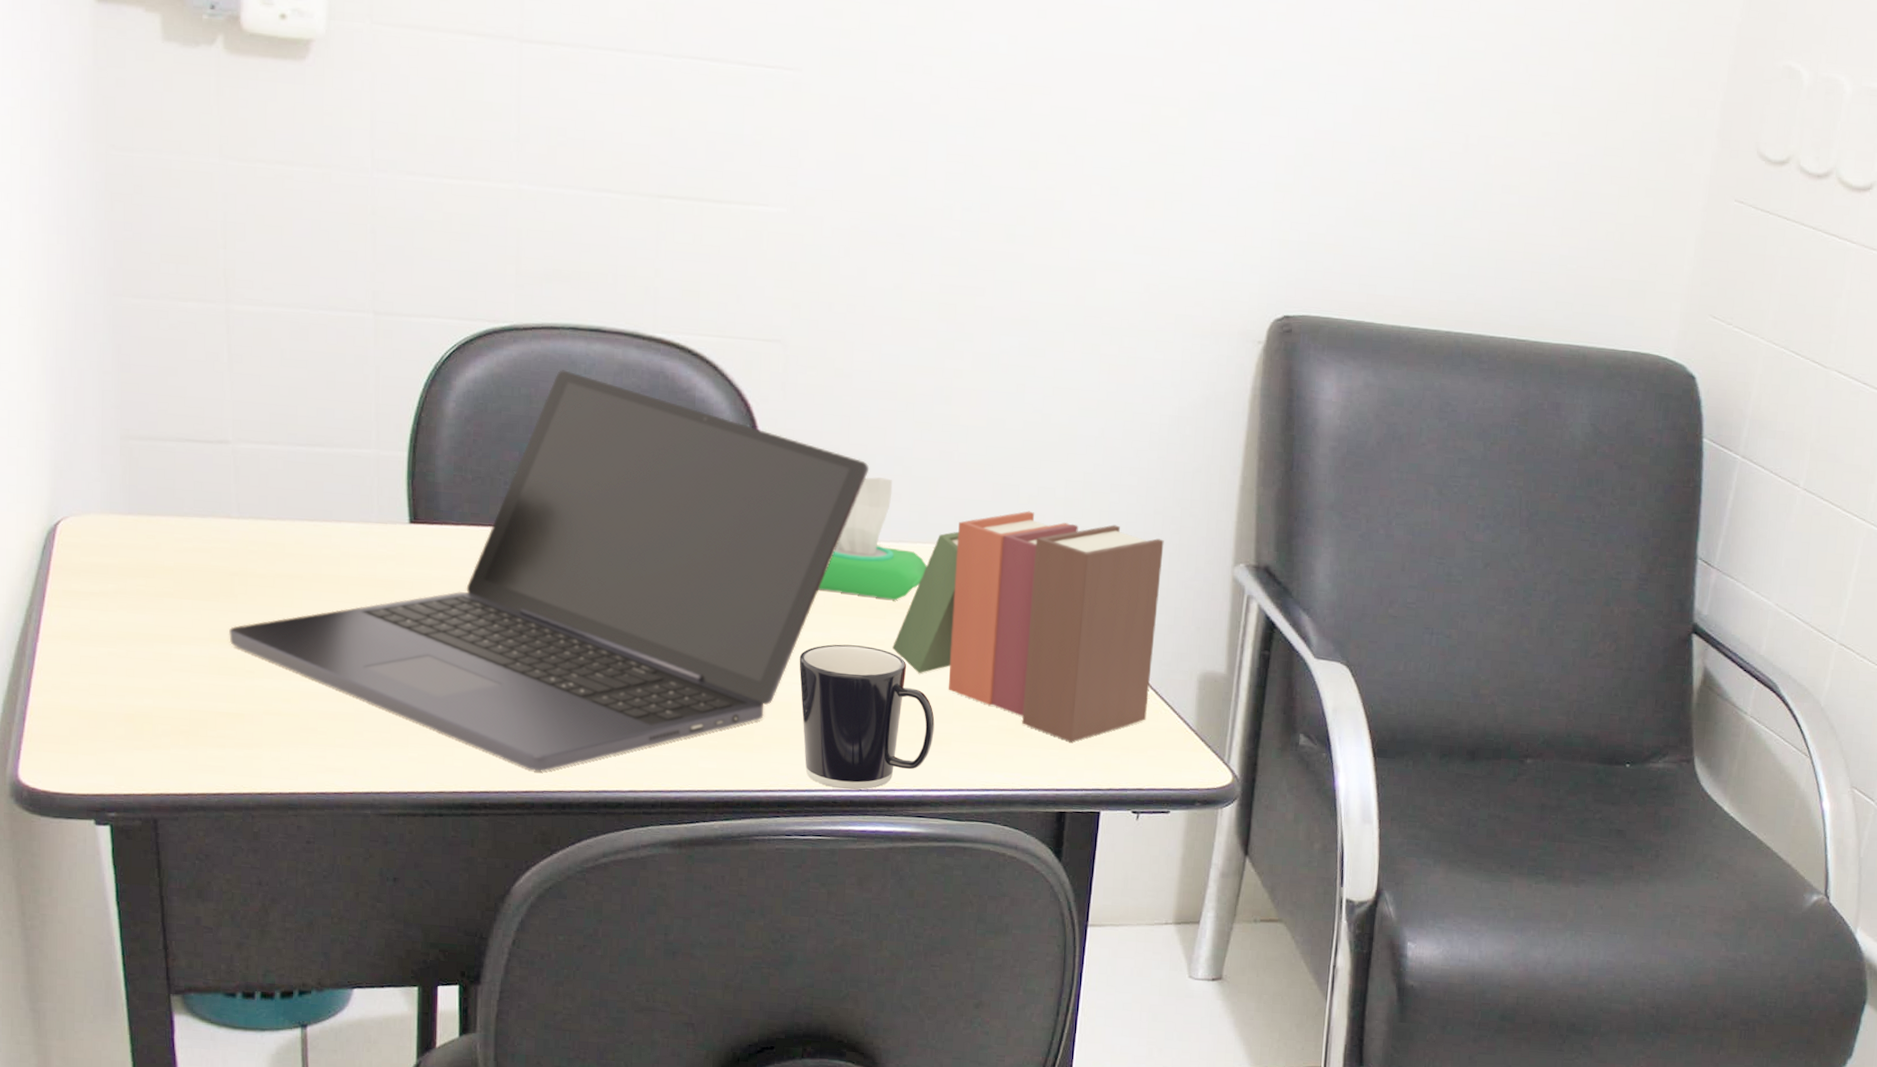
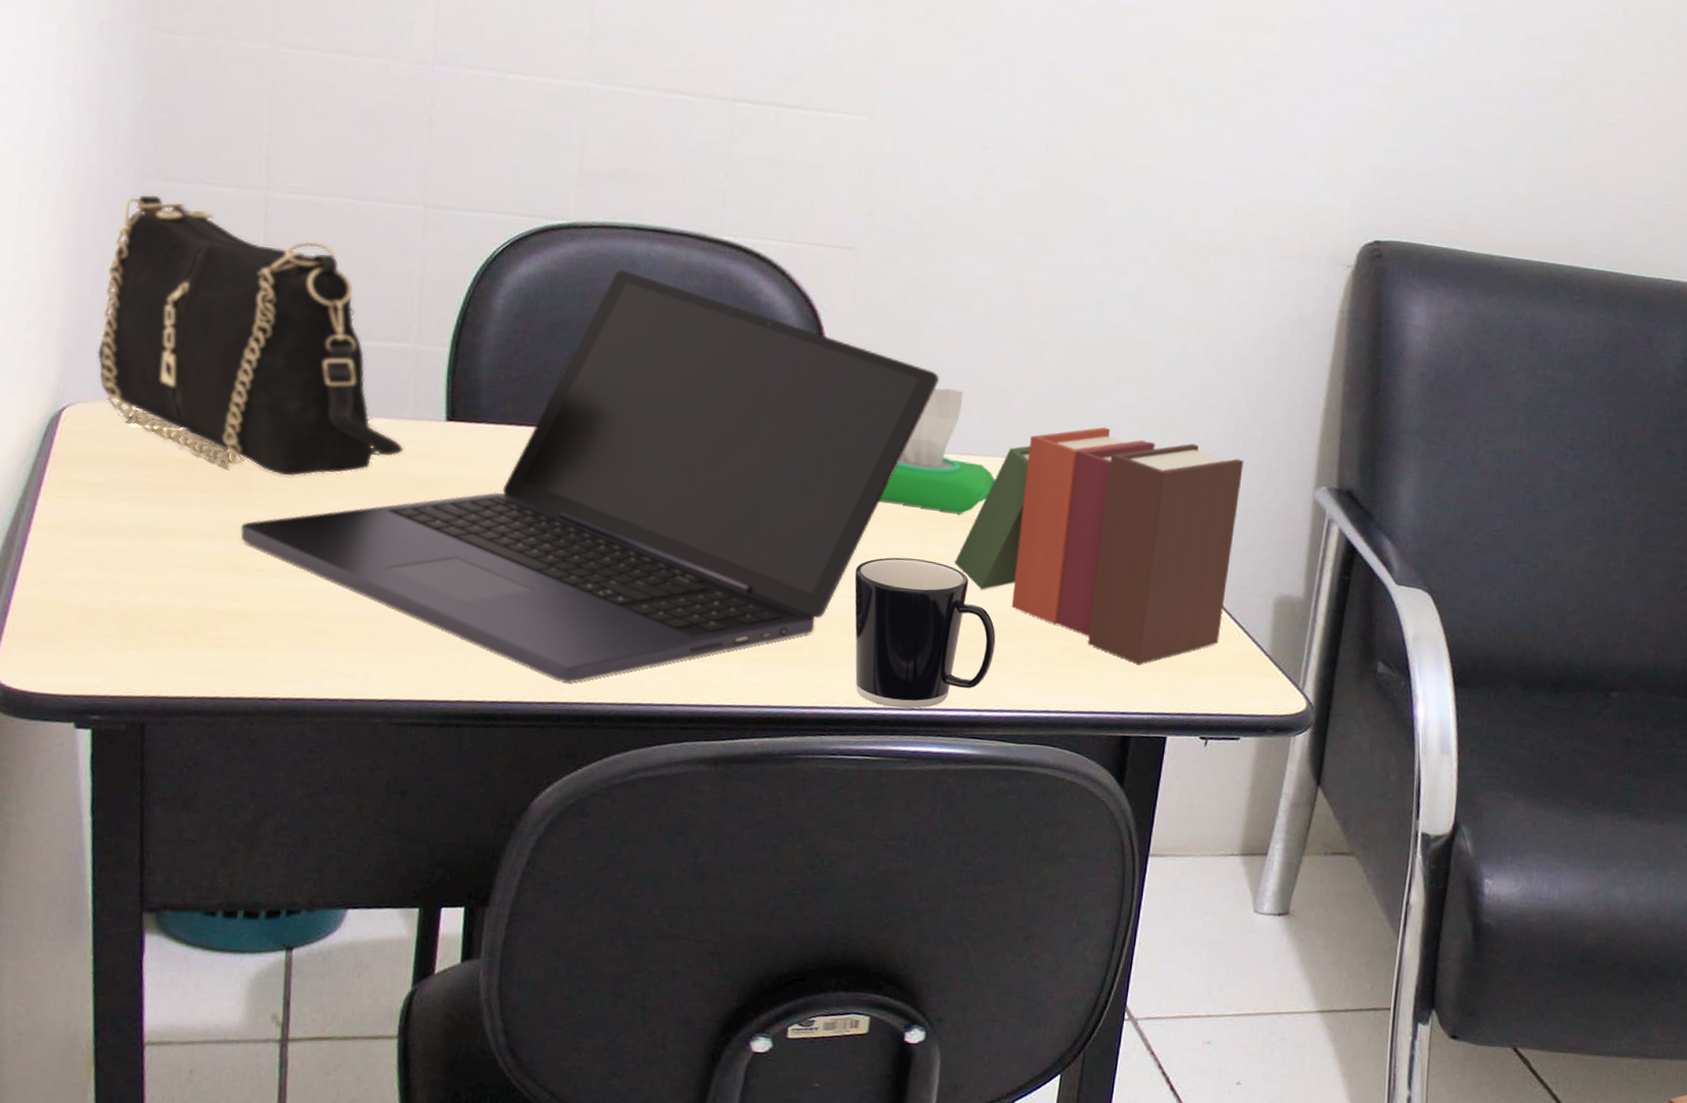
handbag: none [84,311,373,581] -> present [97,194,404,476]

